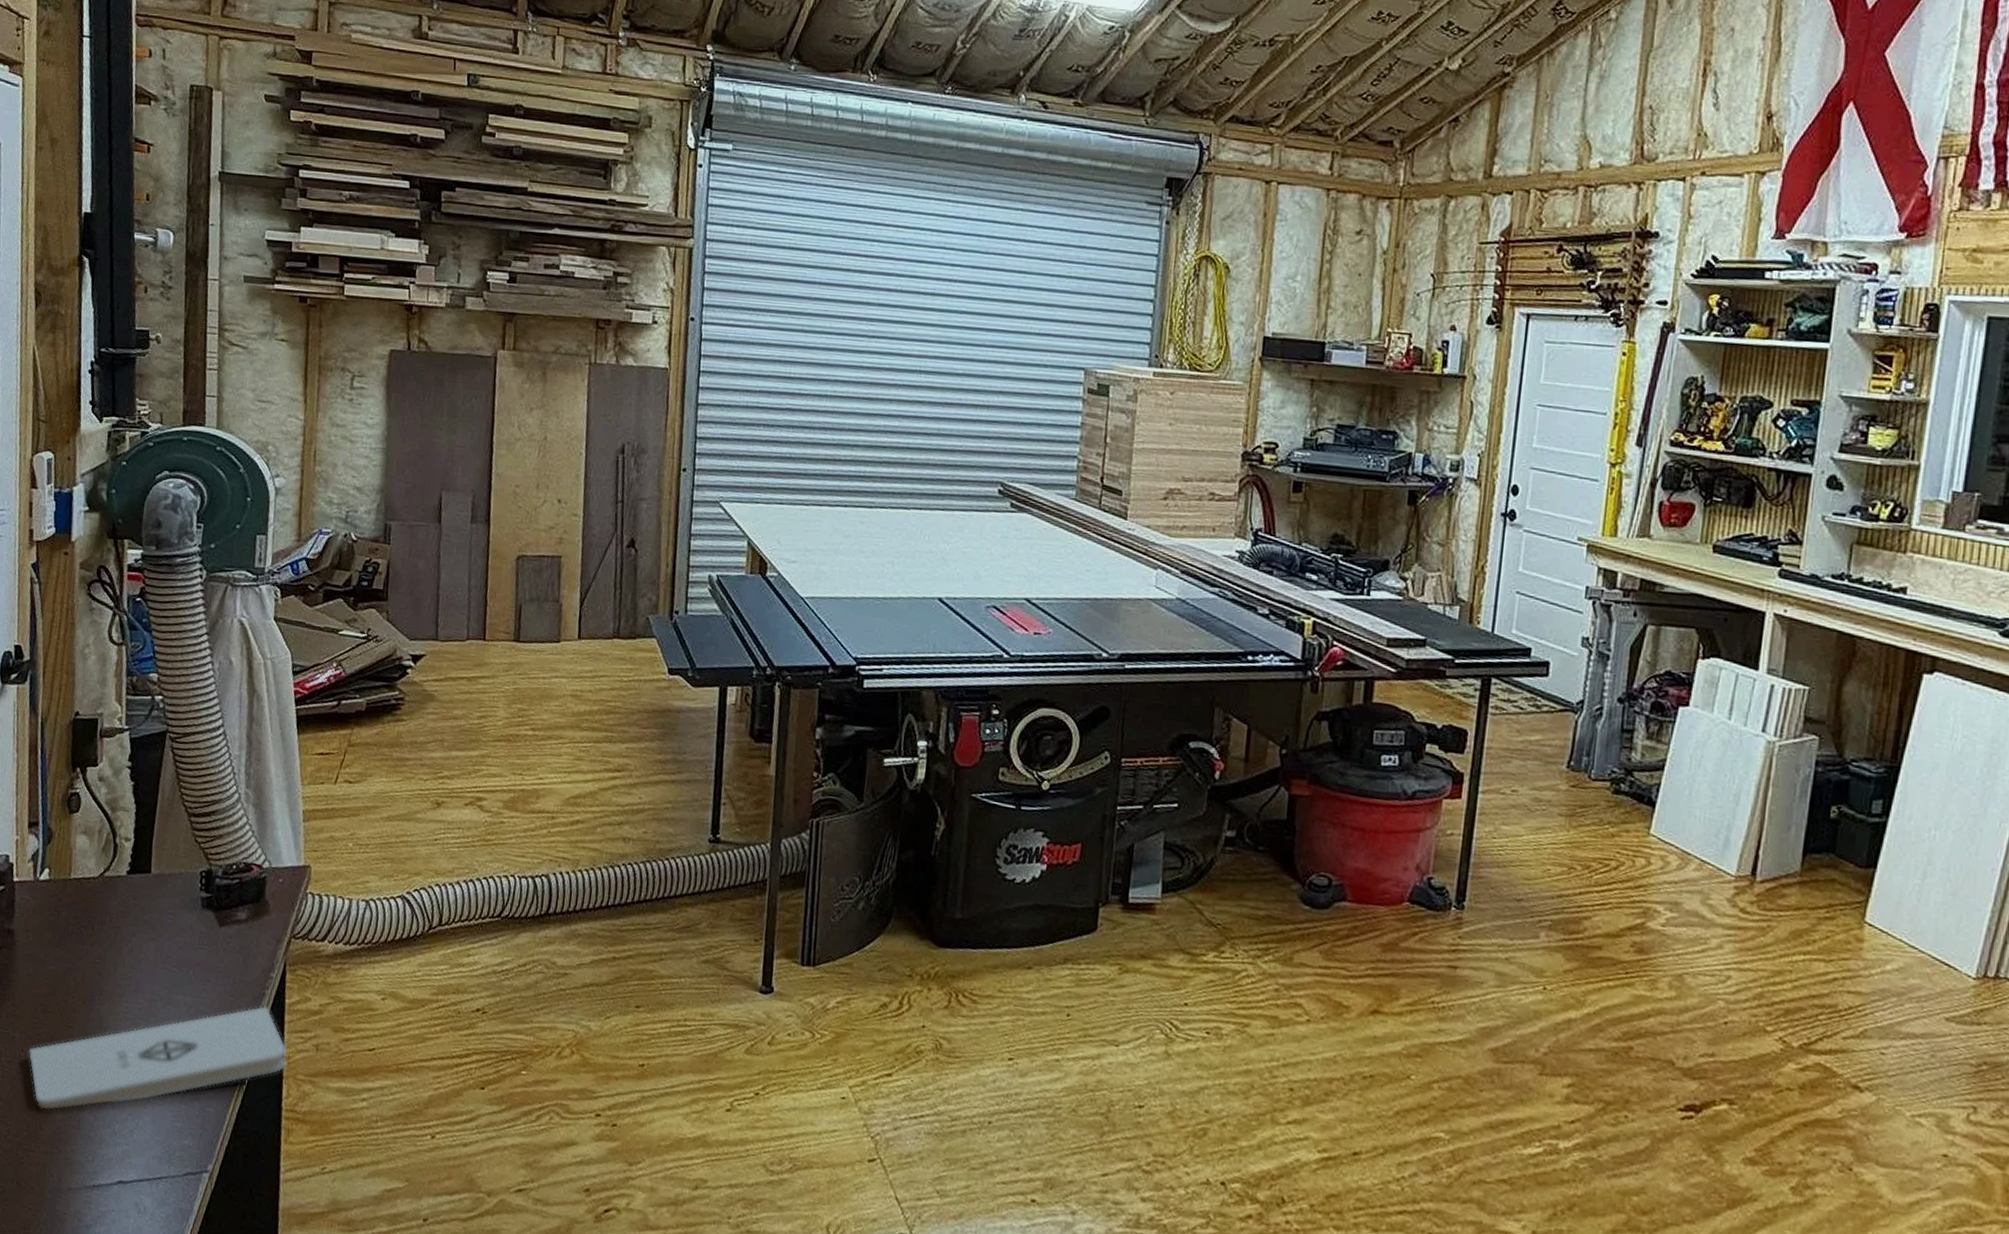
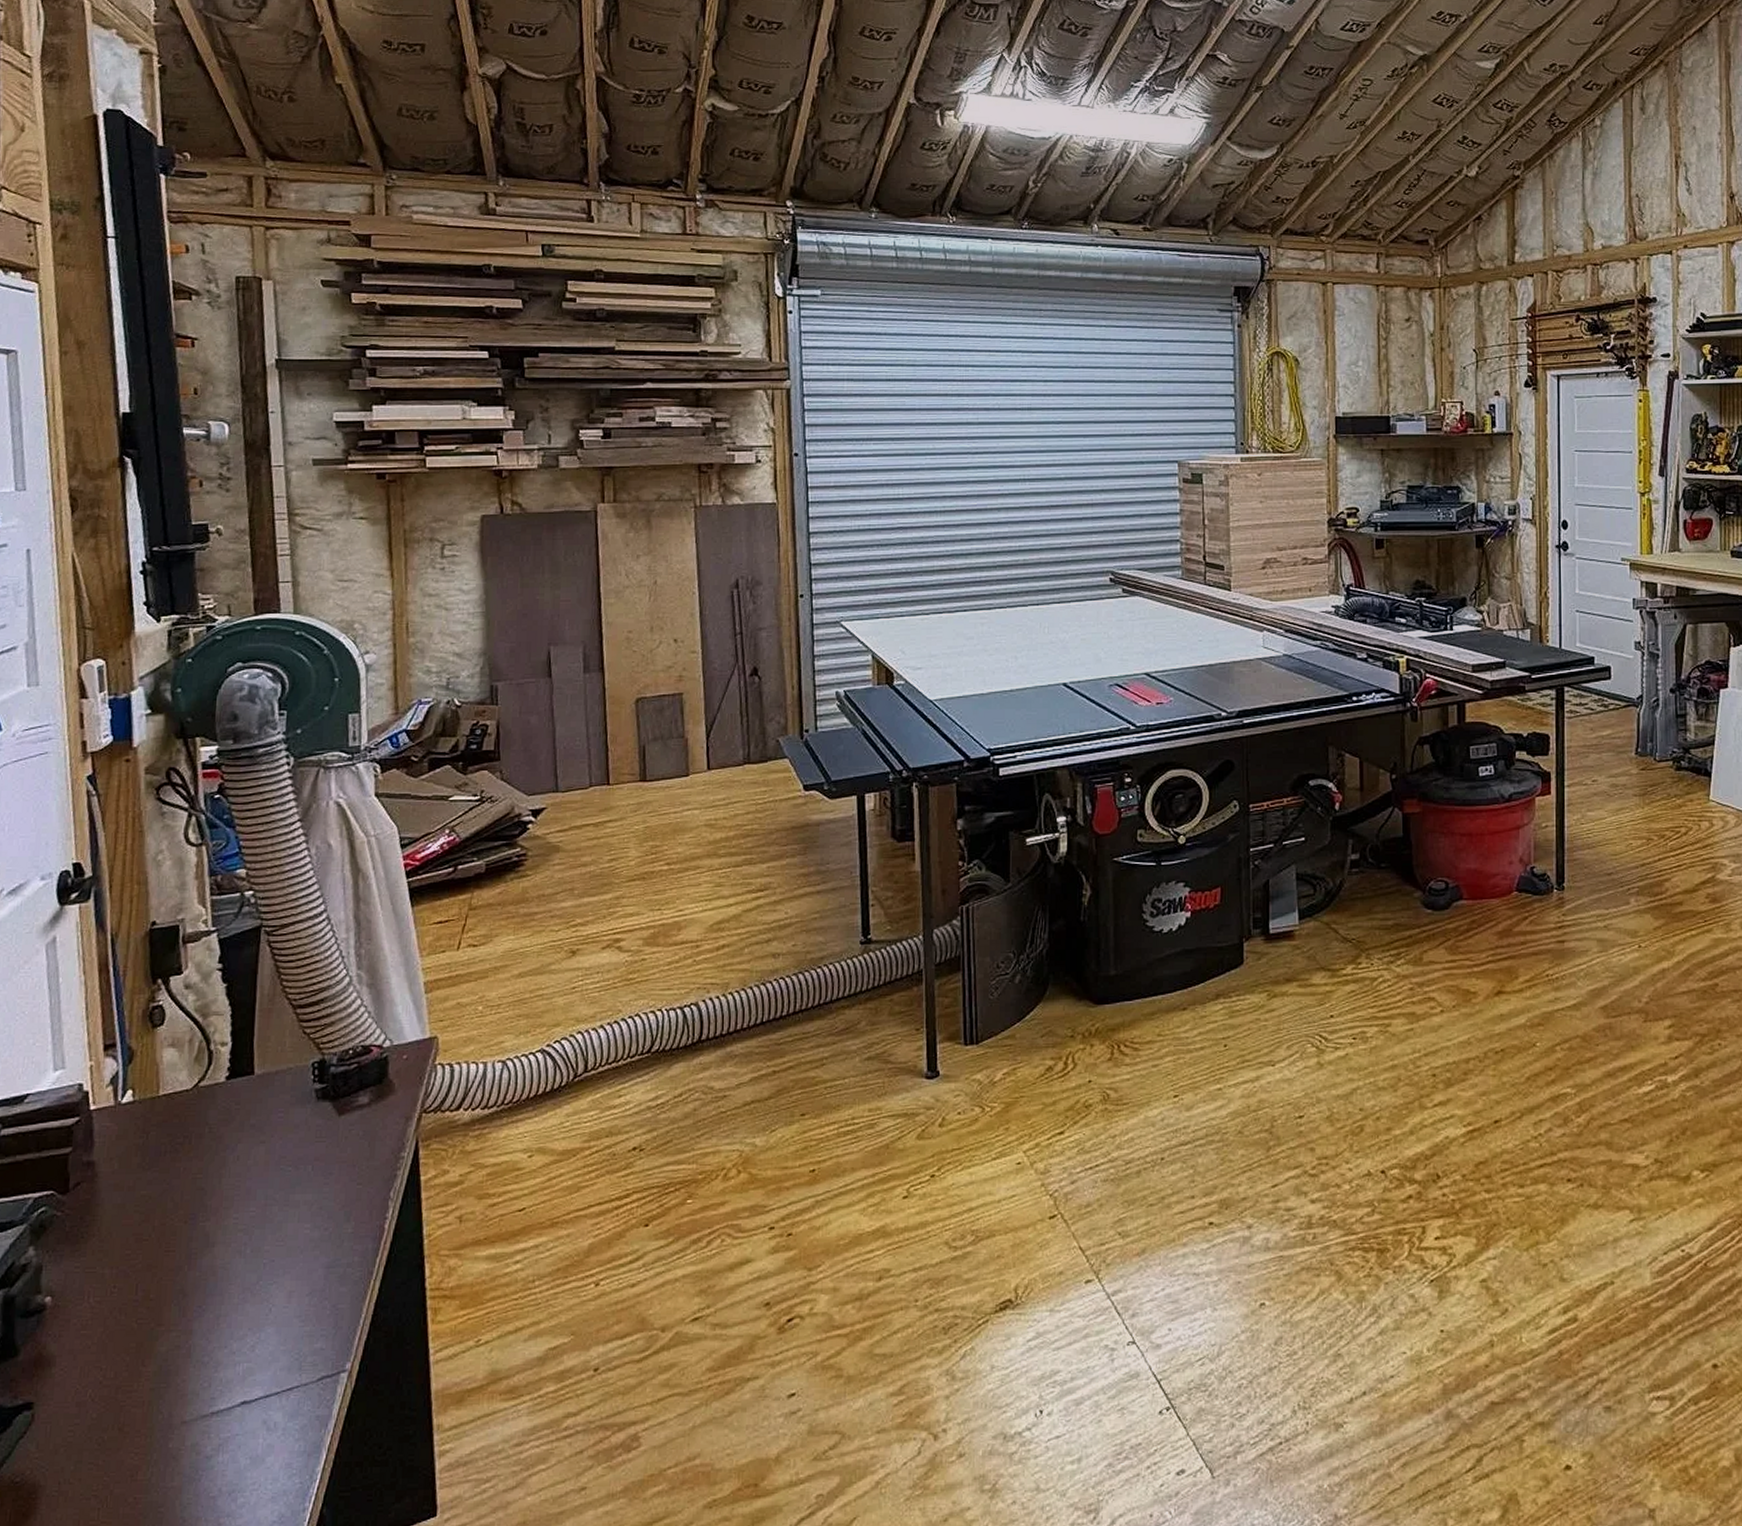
notepad: present [28,1005,287,1110] -> none [121,1187,427,1345]

